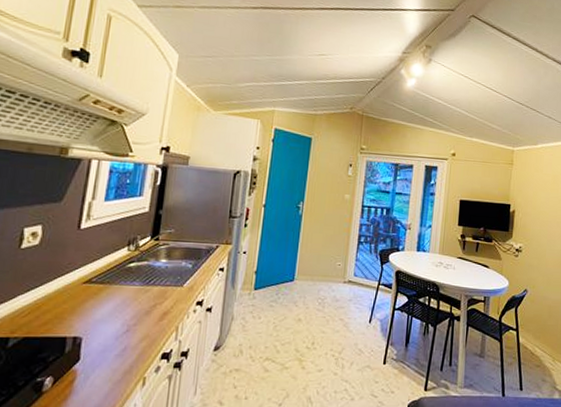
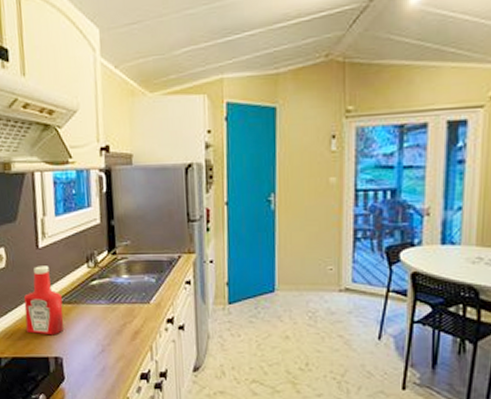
ketchup bottle: none [48,245,95,315] -> present [24,266,64,336]

